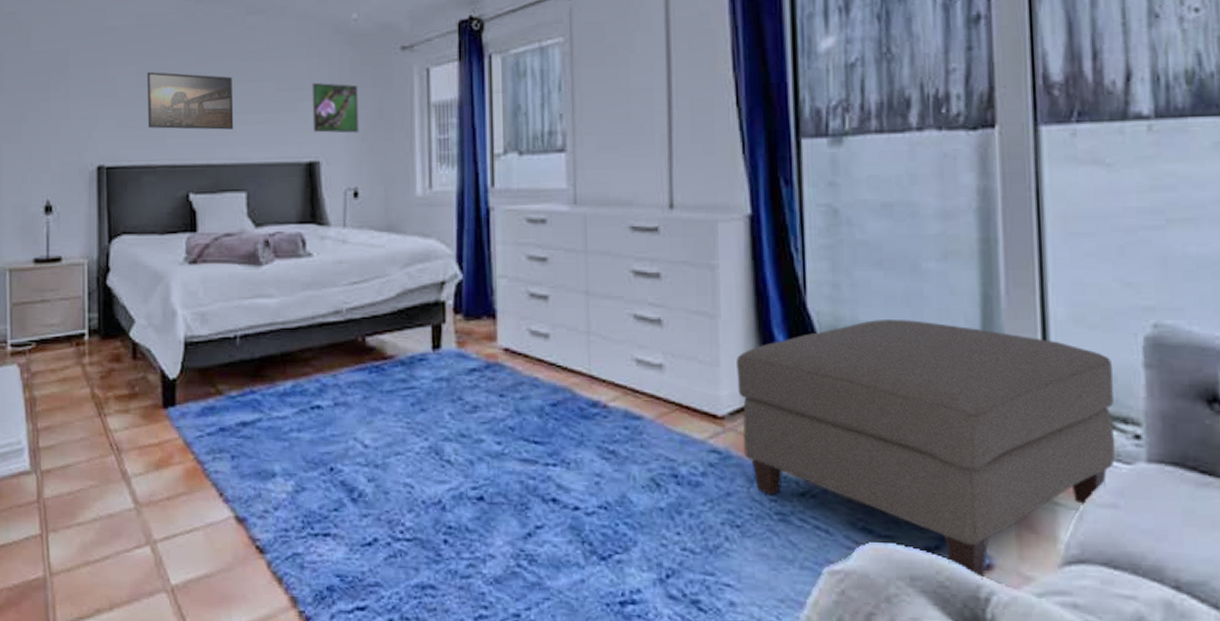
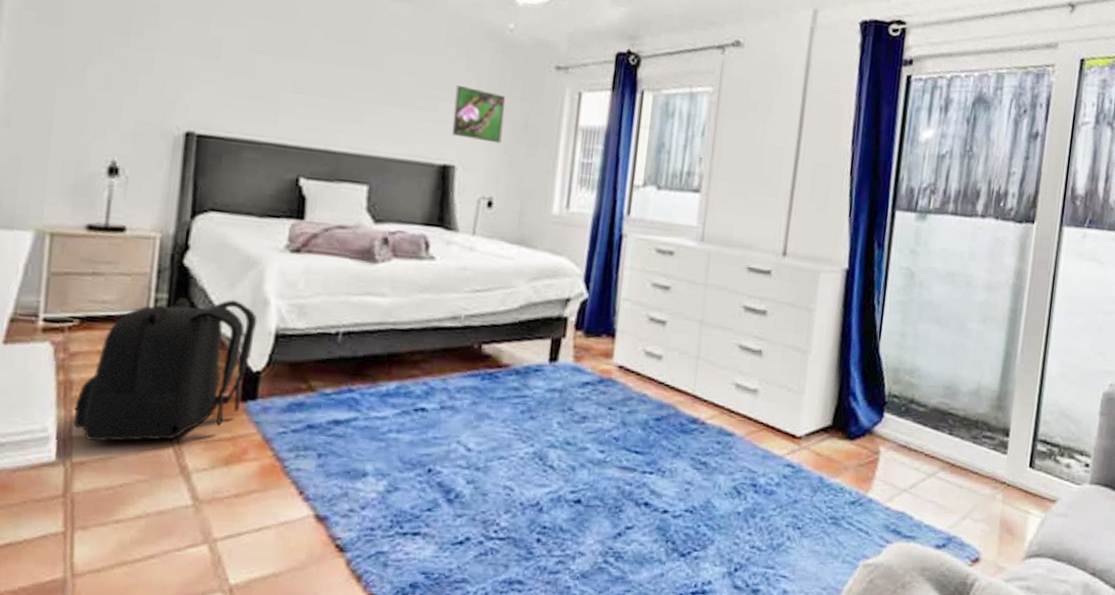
backpack: none [39,313,169,452] -> present [73,298,258,442]
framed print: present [147,72,234,130] -> none [256,39,366,118]
ottoman: present [736,320,1115,580] -> none [813,365,1080,570]

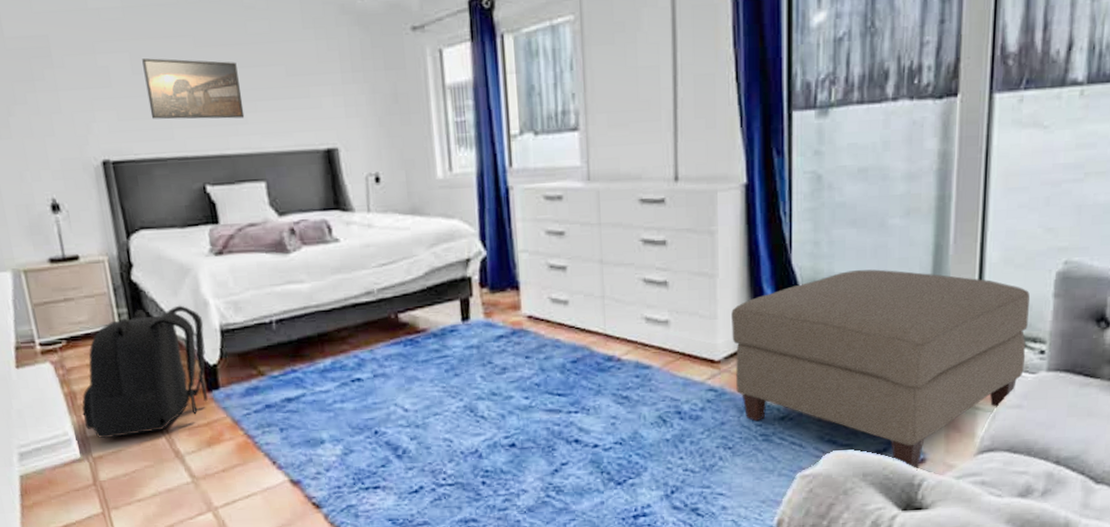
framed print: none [256,39,366,118] -> present [142,58,245,120]
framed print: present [451,86,506,144] -> none [322,67,375,119]
ottoman: none [813,365,1080,570] -> present [731,269,1030,471]

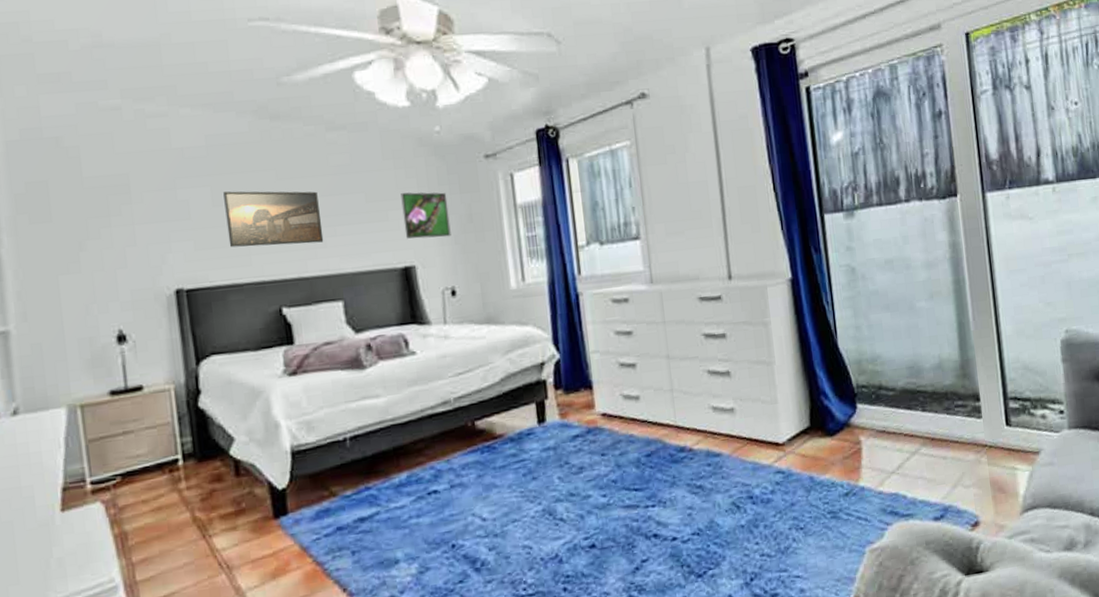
backpack: present [81,305,208,439] -> none [132,429,275,582]
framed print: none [322,67,375,119] -> present [401,192,451,239]
ottoman: present [731,269,1030,471] -> none [790,347,1049,534]

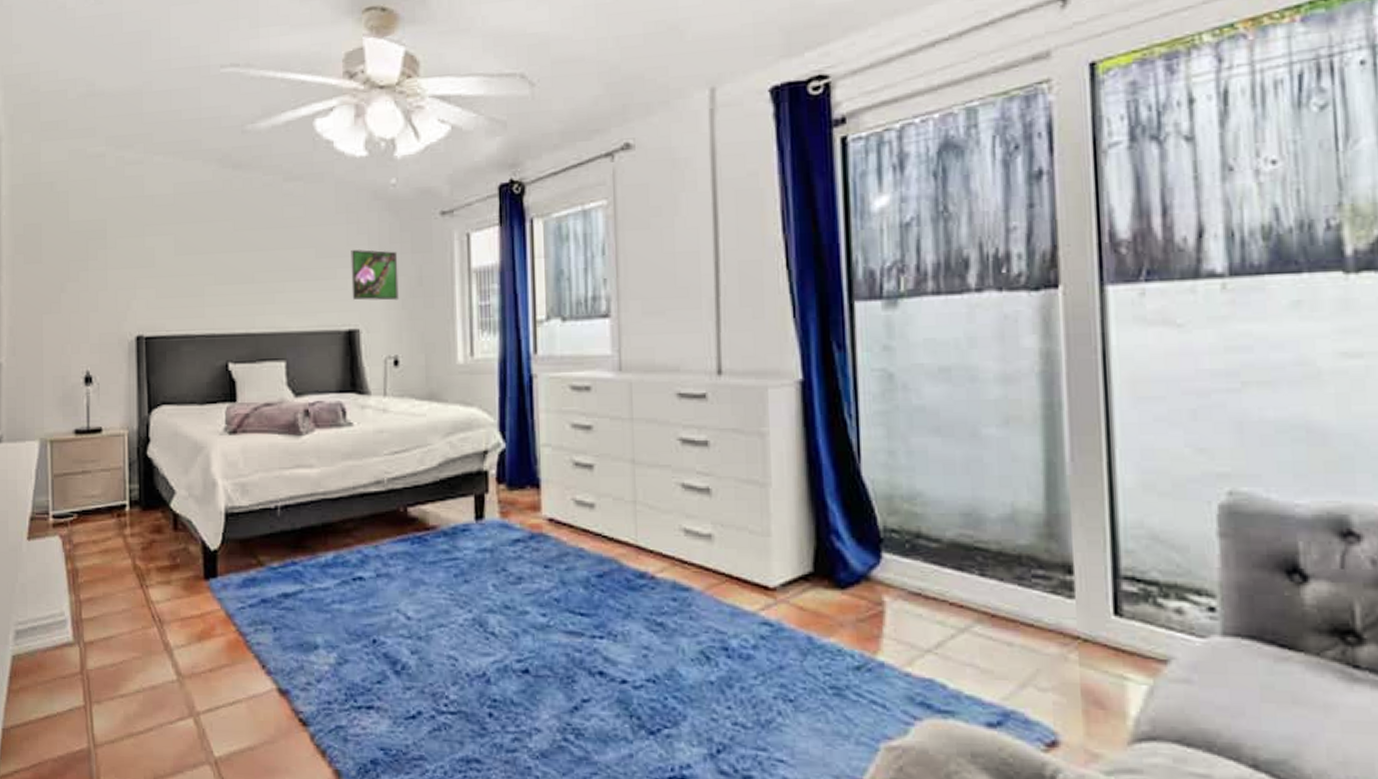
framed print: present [223,191,324,248] -> none [185,240,273,299]

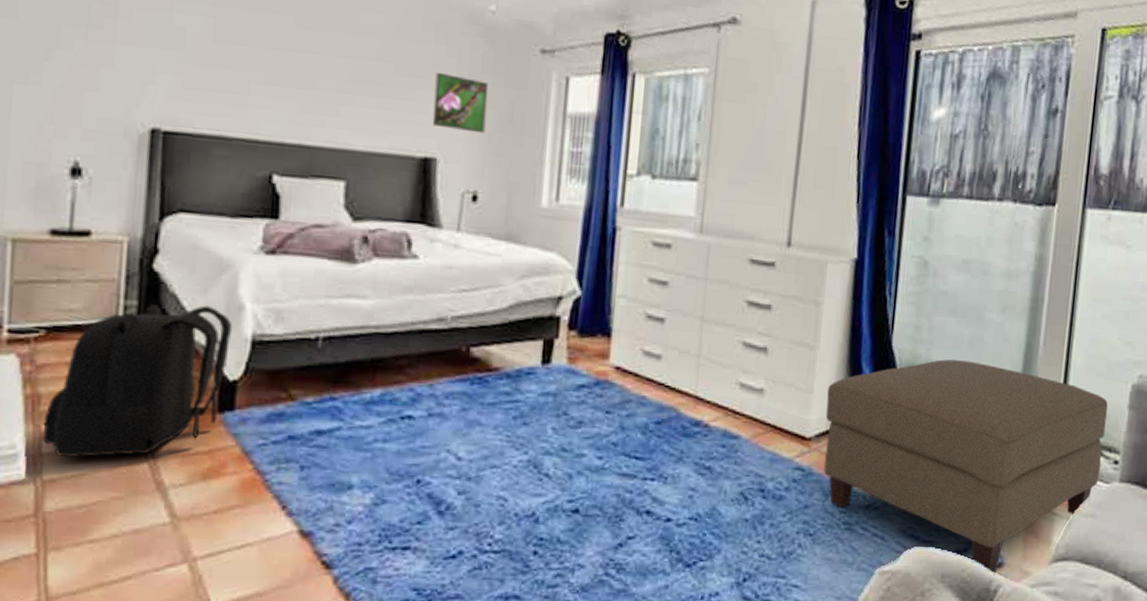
backpack: none [81,484,210,623] -> present [42,305,233,458]
ottoman: none [788,488,1188,757] -> present [824,359,1108,575]

